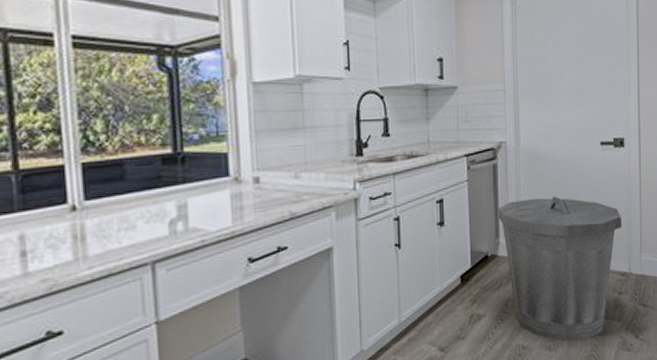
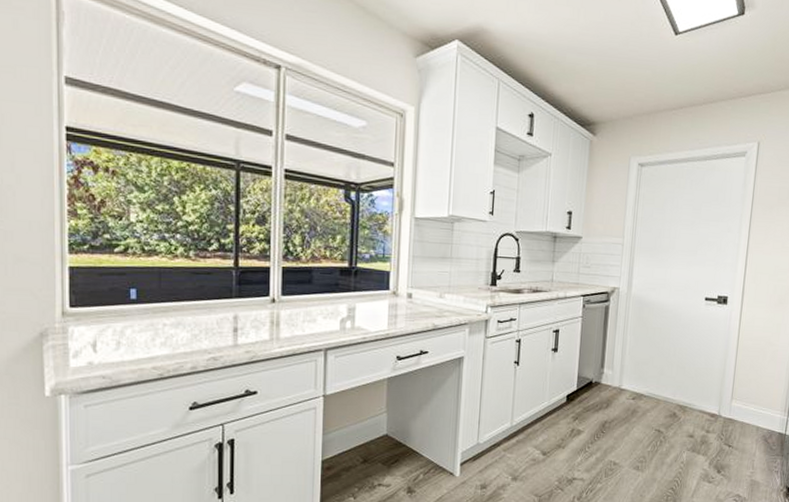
trash can: present [498,196,623,342] -> none [605,339,717,467]

